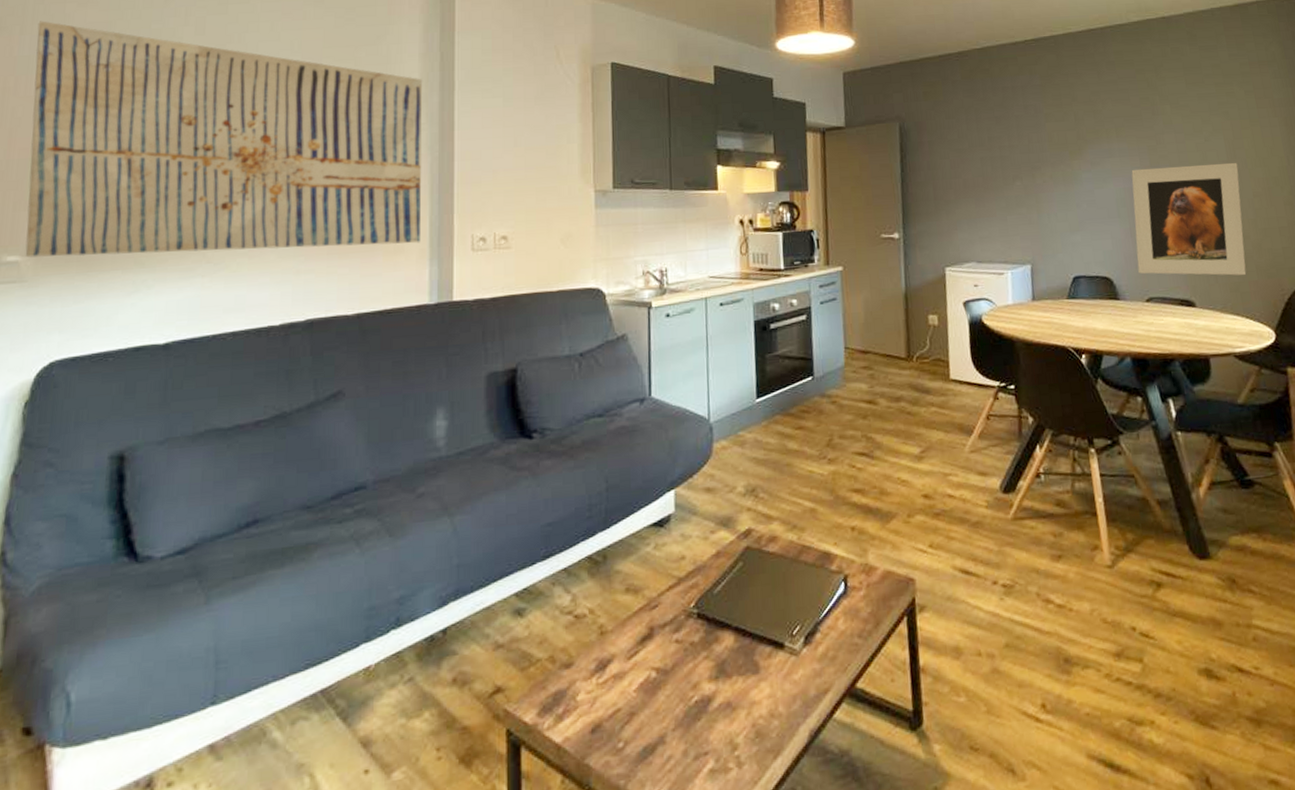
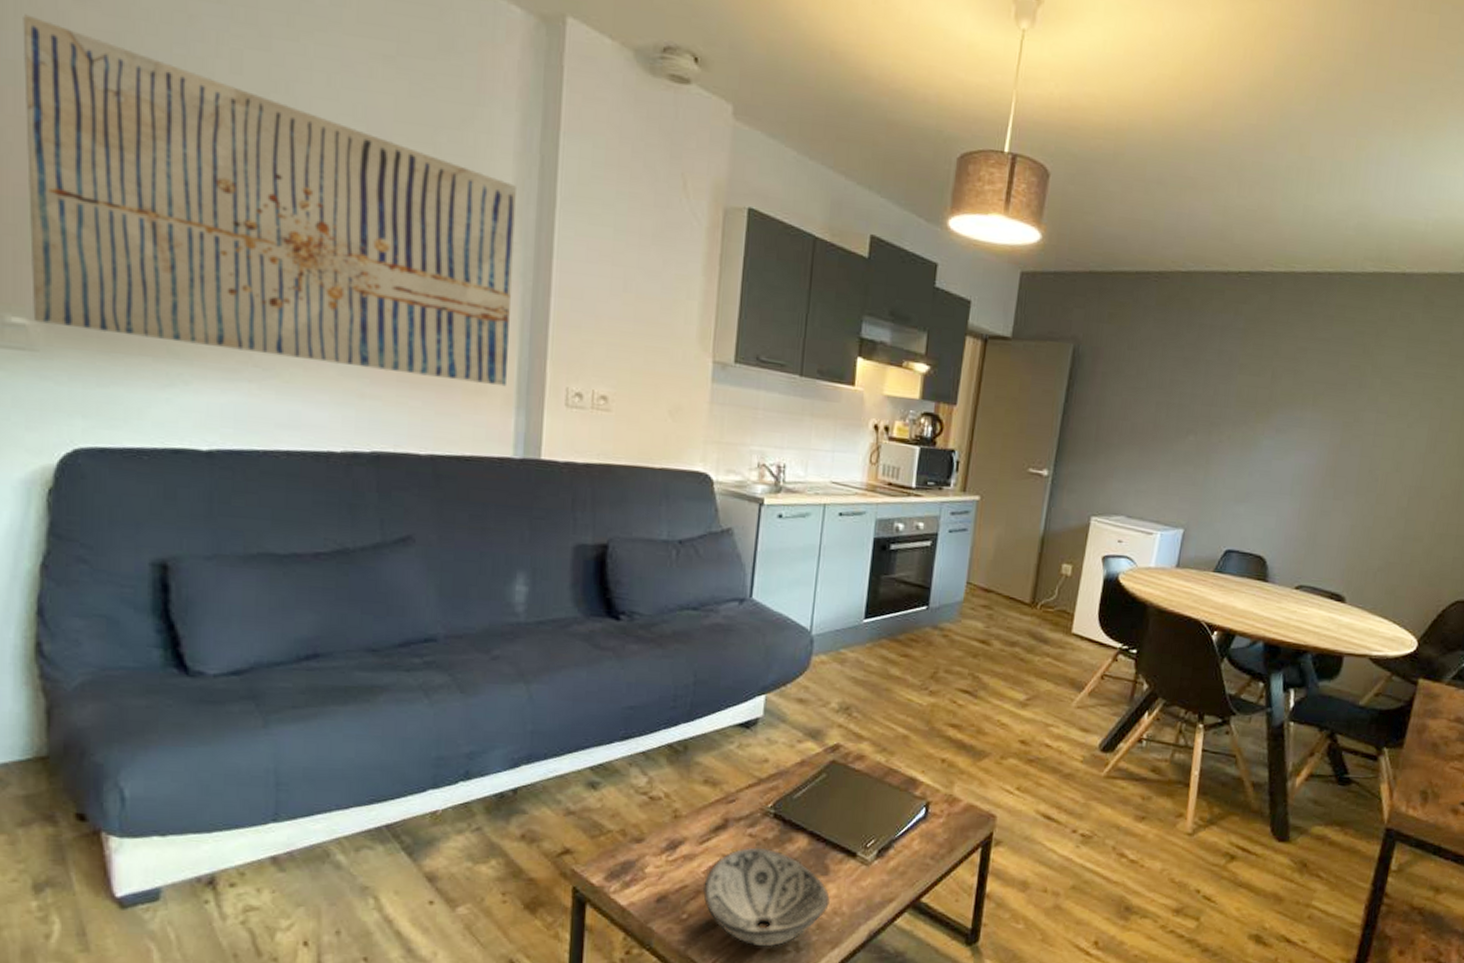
decorative bowl: none [635,653,766,768] -> present [702,848,831,947]
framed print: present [1131,162,1247,276] -> none [1295,444,1435,578]

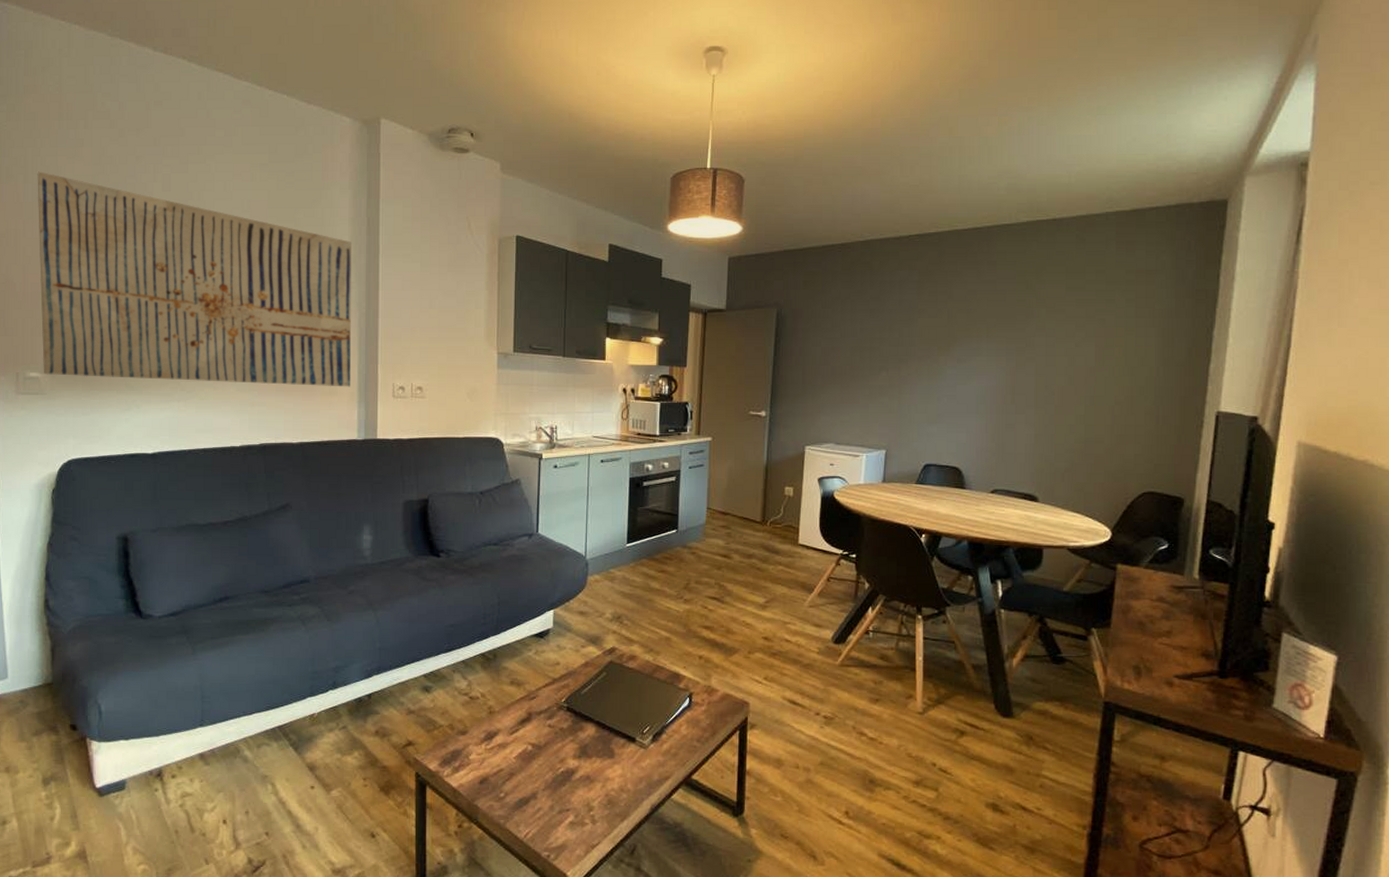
decorative bowl: present [702,848,831,947] -> none [515,736,618,820]

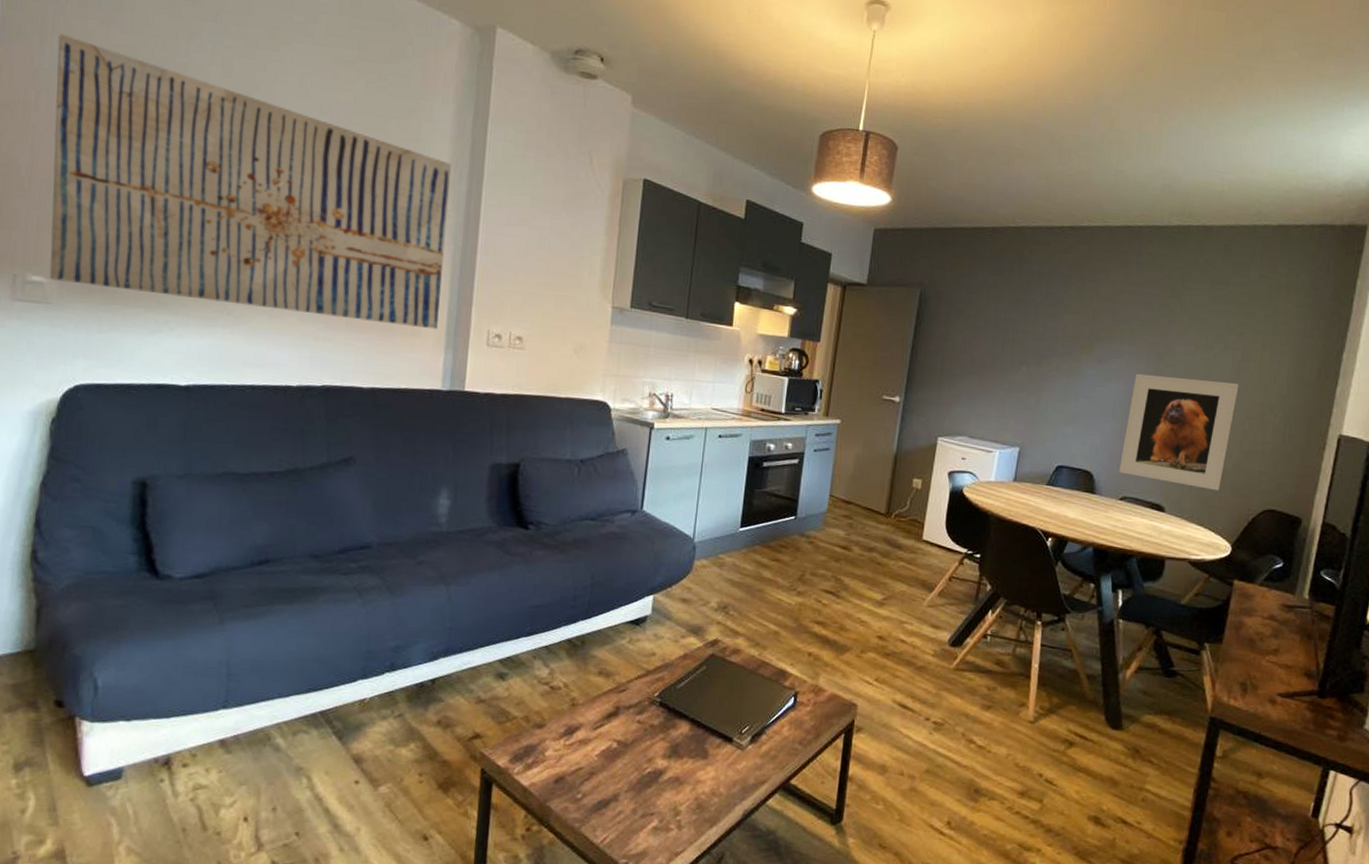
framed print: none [988,369,1105,476] -> present [1119,373,1239,490]

